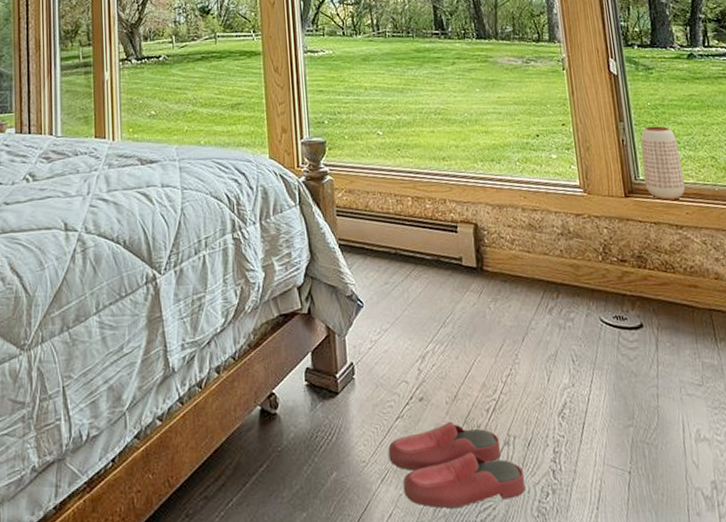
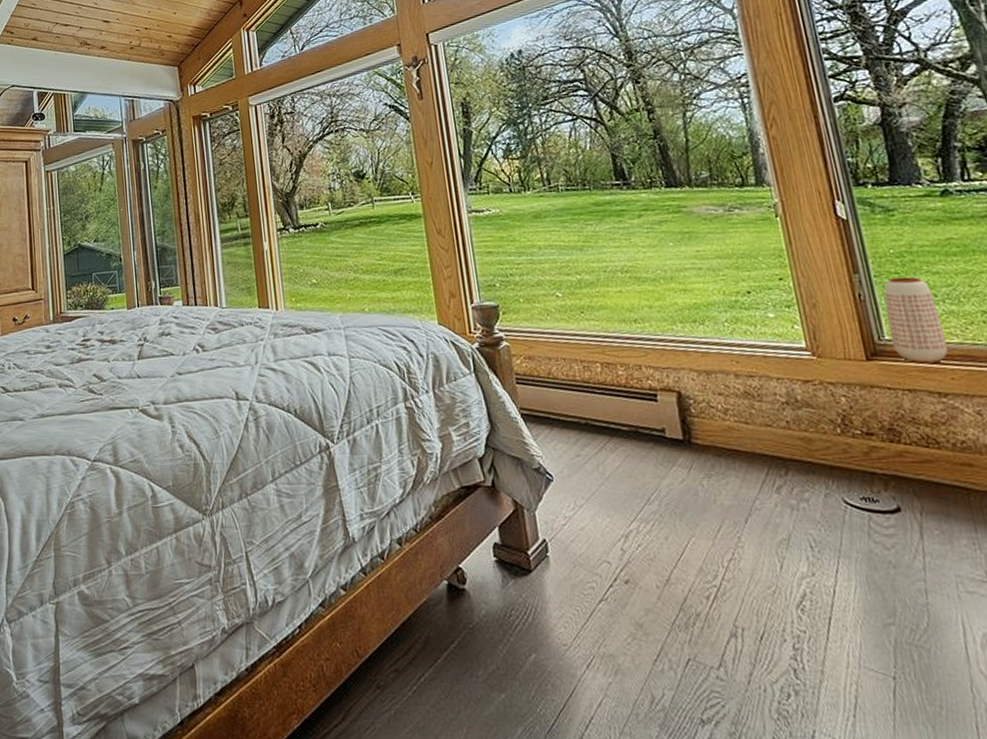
slippers: present [388,421,525,509] -> none [592,607,760,703]

